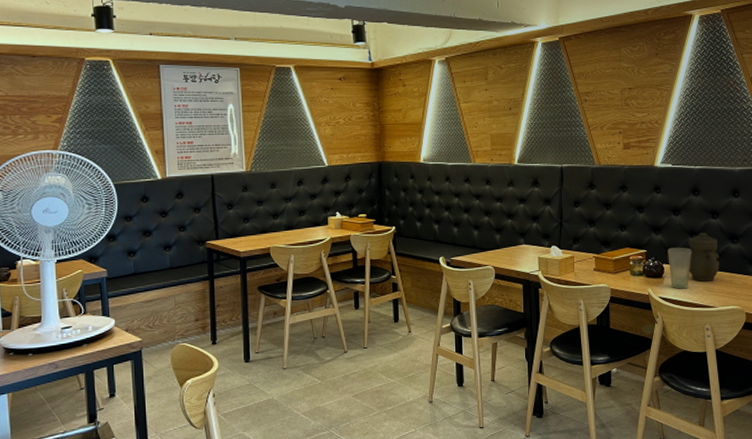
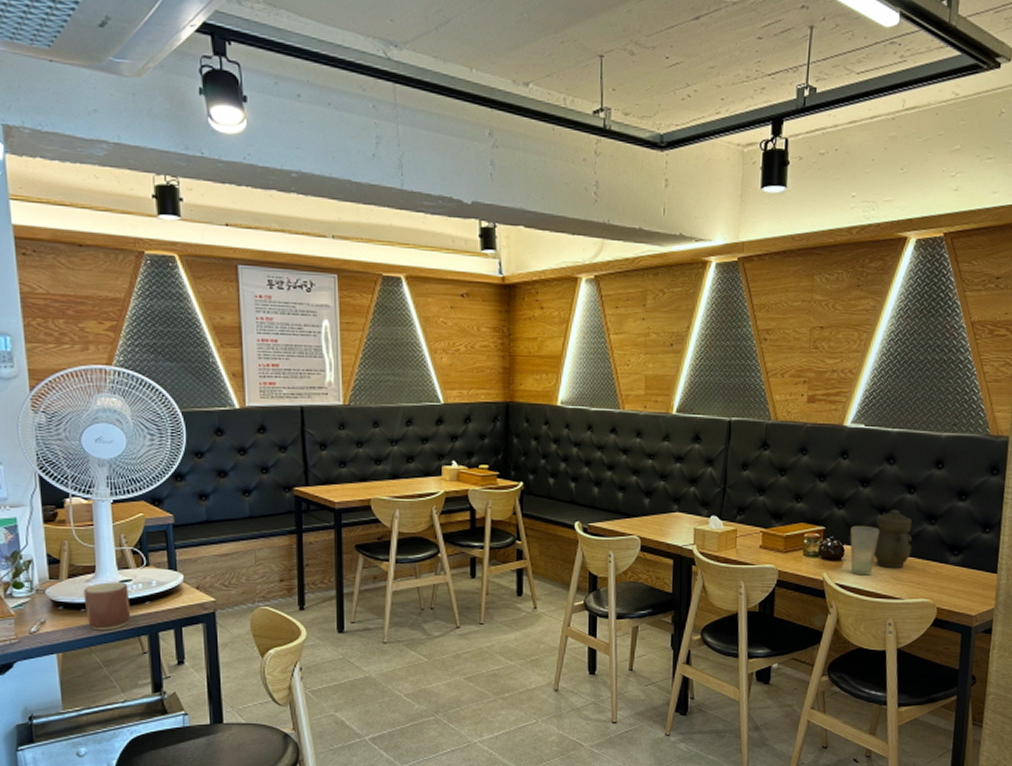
mug: none [30,329,71,372] -> present [83,582,131,631]

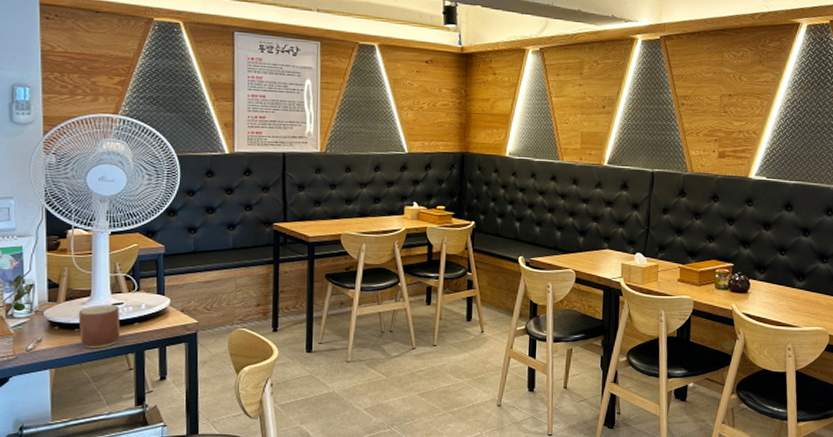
cup: present [850,525,880,576] -> none [755,263,780,306]
teapot: present [874,509,913,568] -> none [775,250,808,300]

